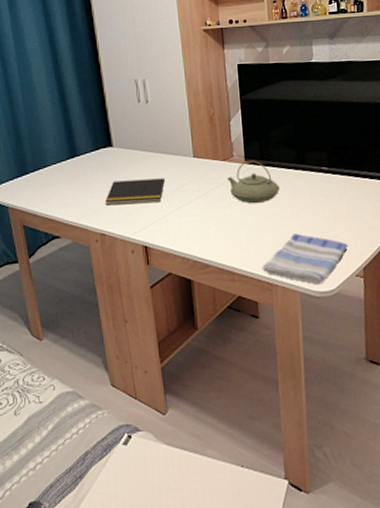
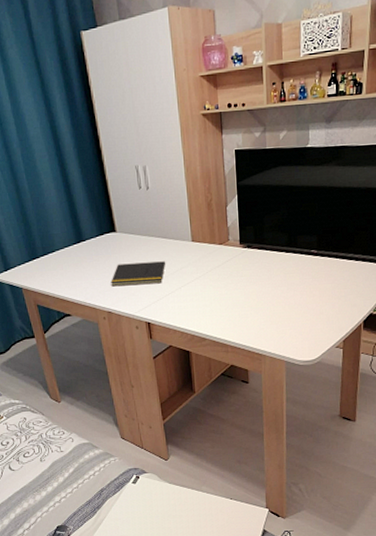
teapot: present [227,159,280,204] -> none [223,243,271,285]
dish towel: present [262,233,348,285] -> none [252,310,331,355]

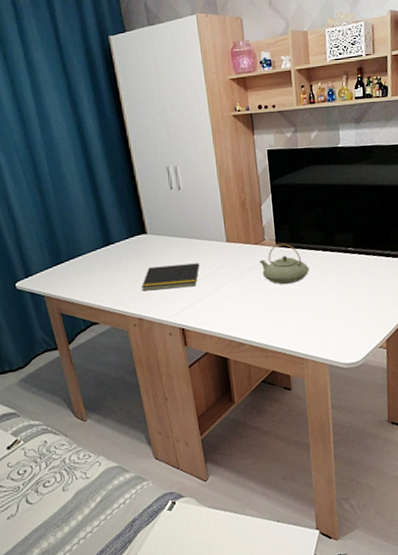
teapot: none [223,243,271,285] -> present [259,242,309,285]

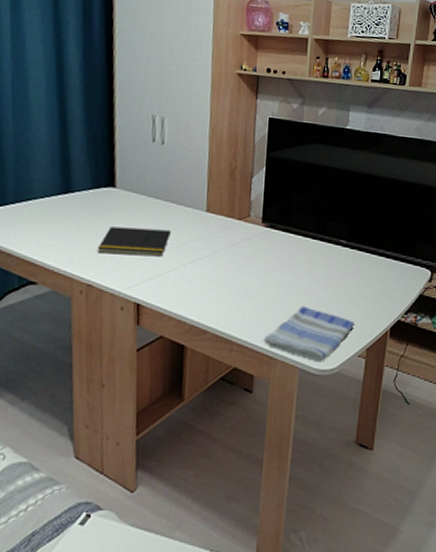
teapot: present [259,242,309,285] -> none [240,222,294,271]
dish towel: none [293,311,373,357] -> present [263,306,355,362]

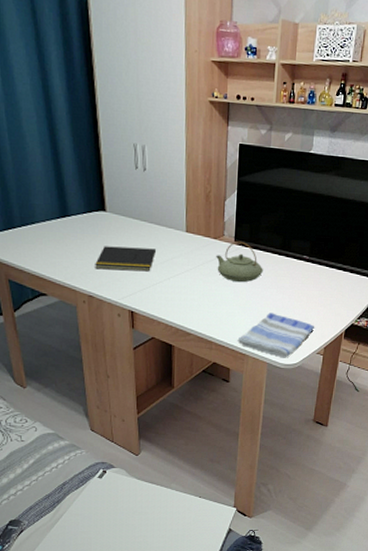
teapot: none [240,222,294,271] -> present [216,241,263,283]

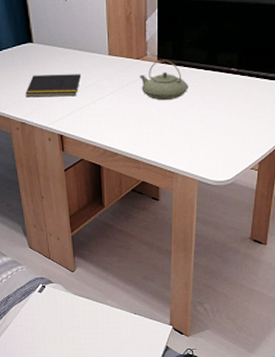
dish towel: present [237,313,315,358] -> none [165,129,248,175]

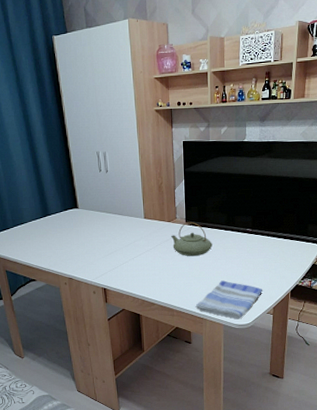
notepad: present [25,74,82,98] -> none [72,235,121,256]
dish towel: none [165,129,248,175] -> present [195,280,263,319]

